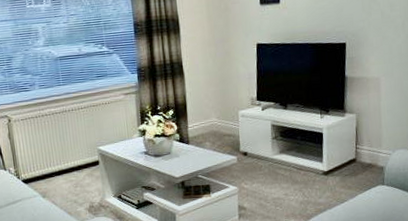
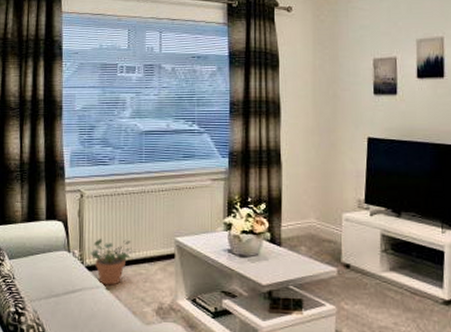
potted plant: none [24,153,64,194] -> present [90,239,136,286]

